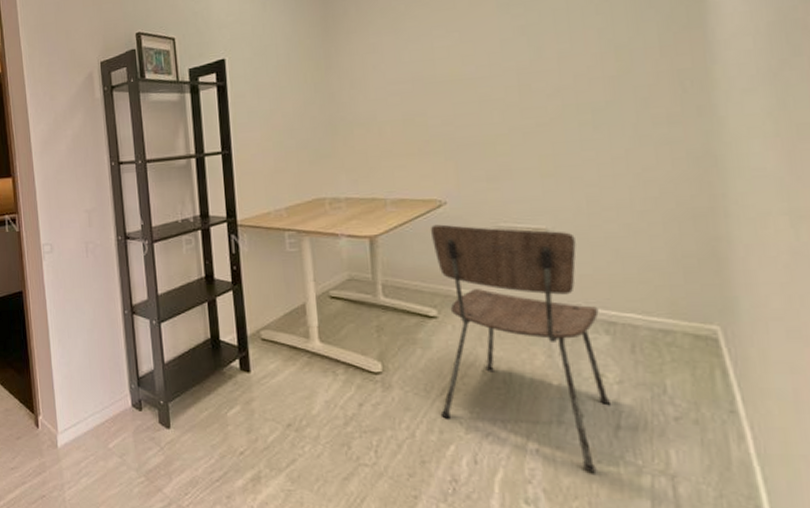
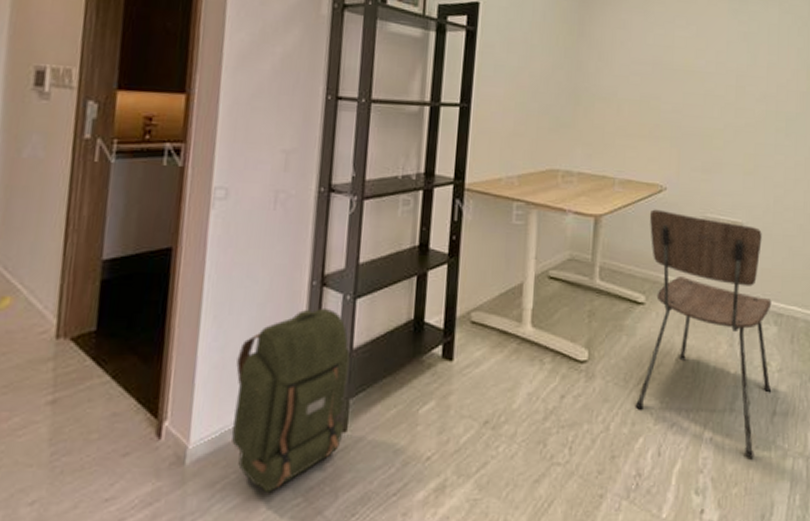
backpack: none [80,331,168,472] -> present [231,307,351,493]

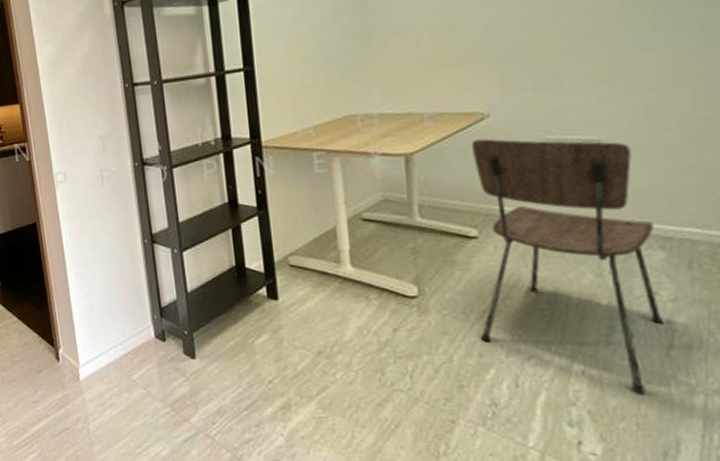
backpack: present [231,307,351,493] -> none [99,260,194,403]

